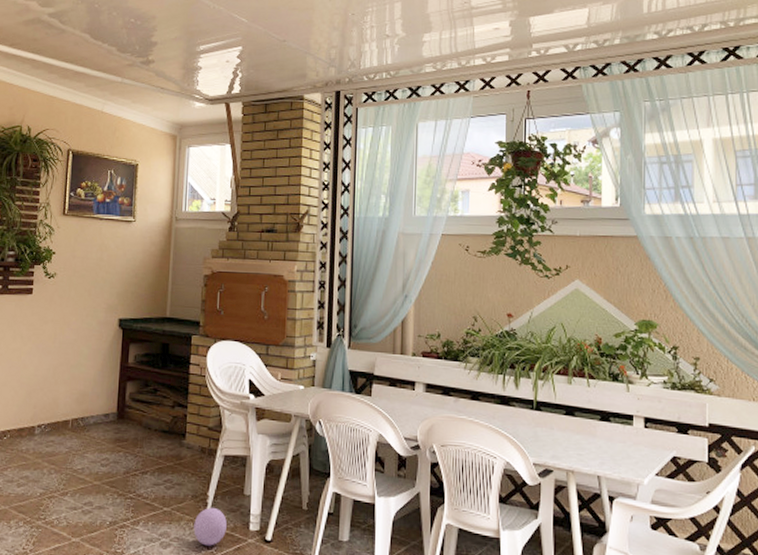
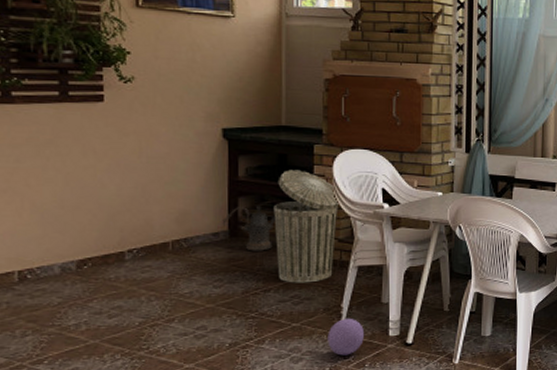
watering can: none [112,390,157,434] -> present [222,206,277,251]
trash can: none [154,358,213,469] -> present [273,169,341,283]

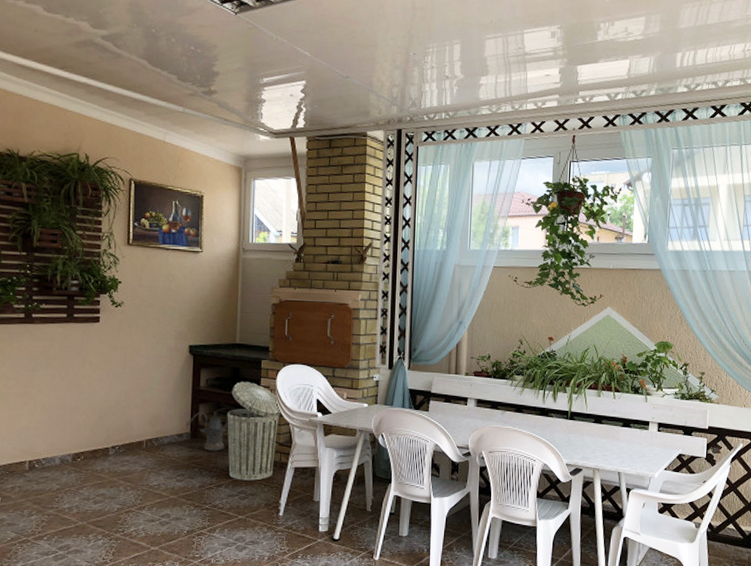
ball: present [328,318,364,356] -> none [267,513,298,547]

